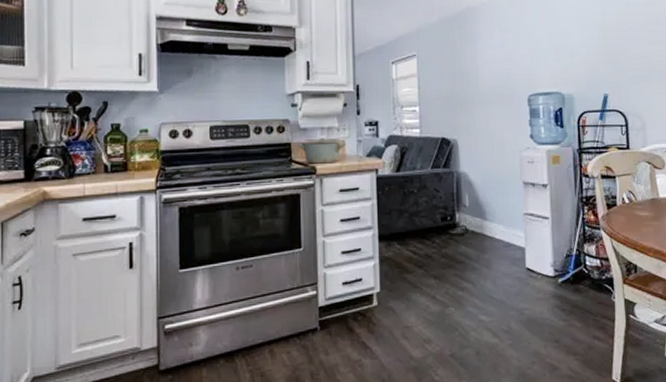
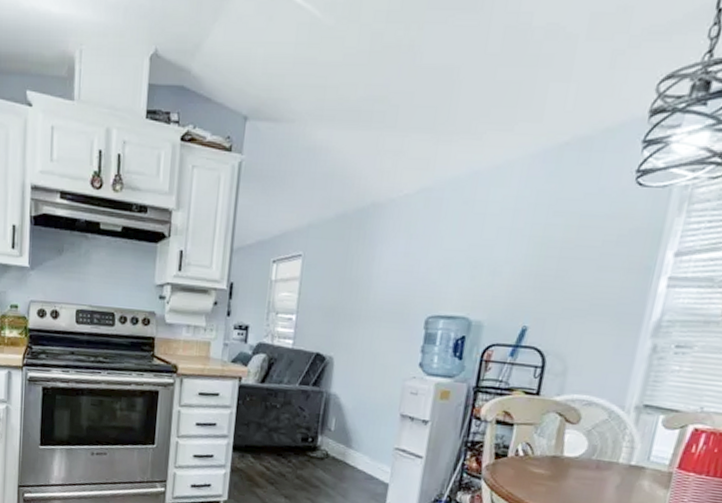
saucepan: present [298,138,346,164] -> none [161,336,211,365]

